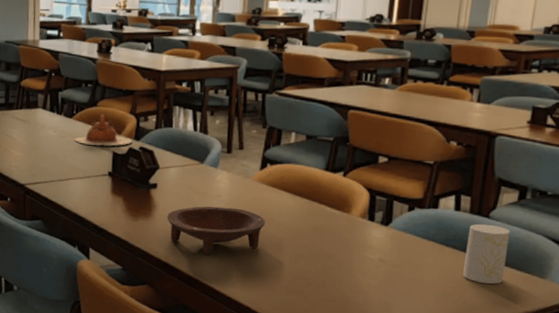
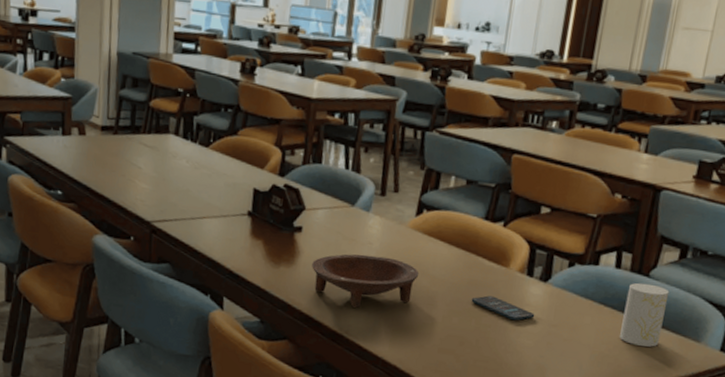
teapot: present [75,115,133,146] -> none [210,145,277,182]
smartphone: none [316,240,378,263] -> present [471,295,535,321]

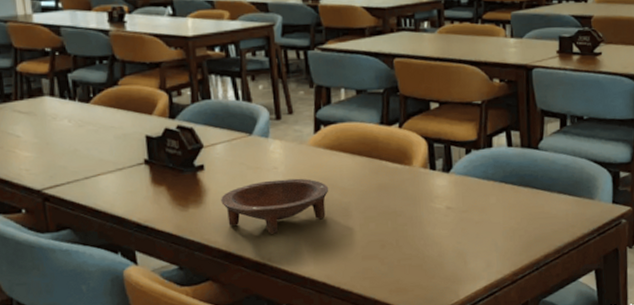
smartphone: present [471,295,535,321] -> none [383,195,445,215]
cup: present [619,282,670,347] -> none [522,155,560,214]

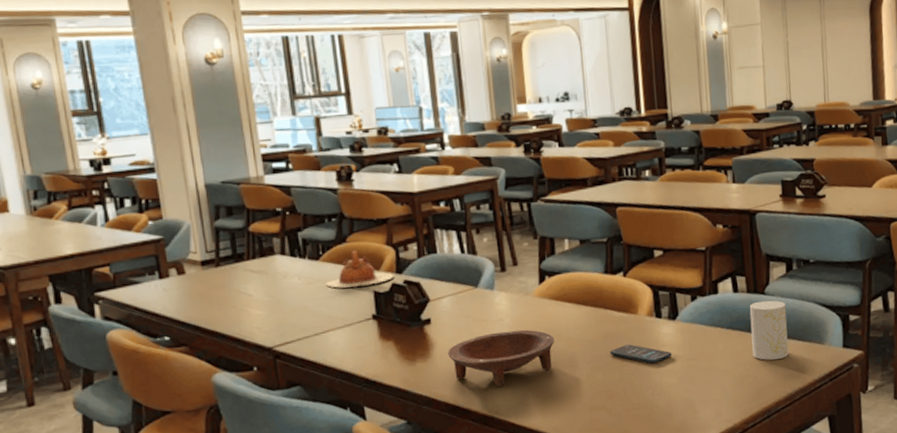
teapot: none [97,94,167,132] -> present [326,251,395,288]
smartphone: none [383,195,445,215] -> present [609,344,672,364]
cup: none [522,155,560,214] -> present [749,300,789,360]

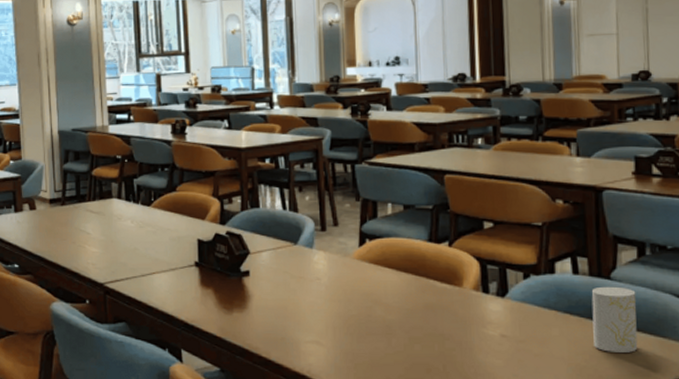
teapot: present [326,251,395,288] -> none [155,200,218,234]
bowl: present [448,329,555,388] -> none [264,291,373,347]
smartphone: present [609,344,672,364] -> none [430,318,499,341]

